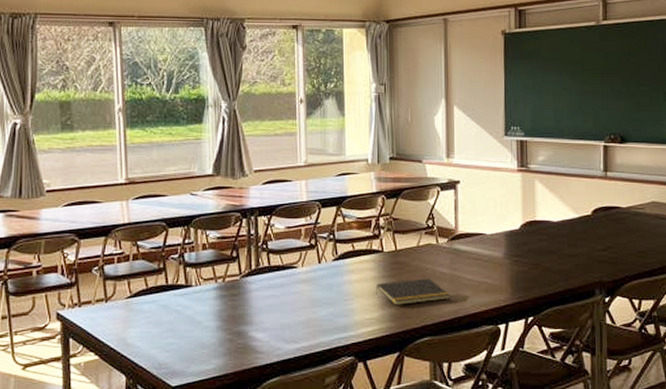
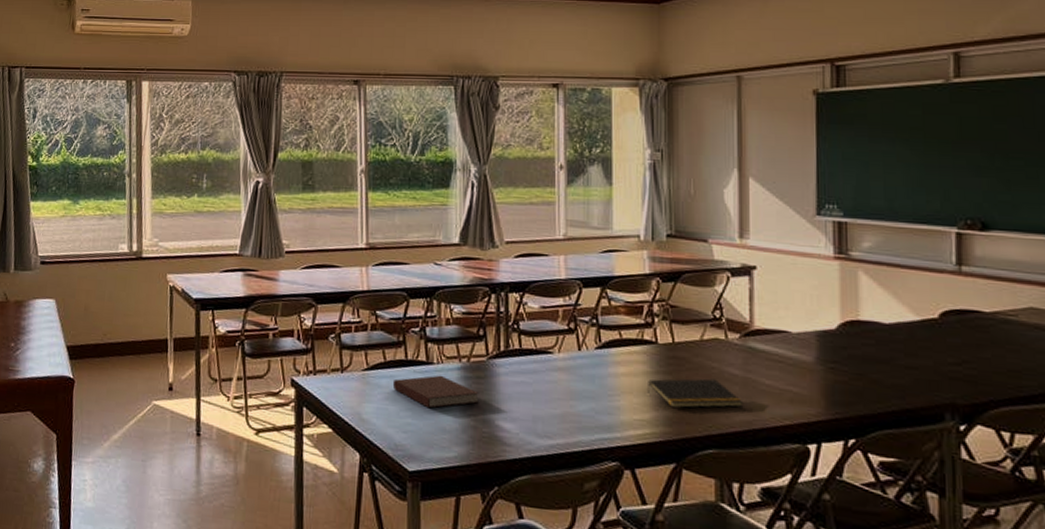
notebook: none [155,296,234,327] -> present [392,375,479,409]

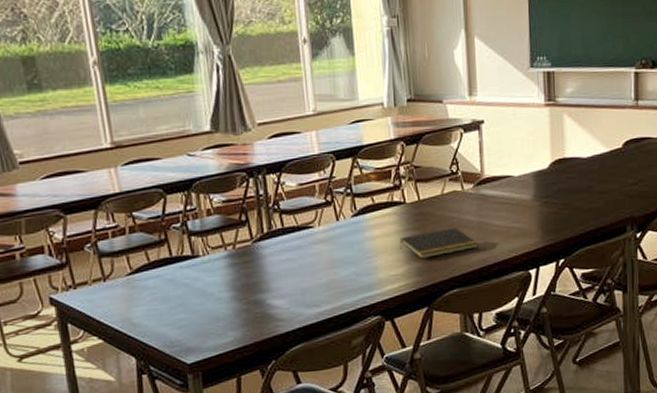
notebook: present [392,375,479,409] -> none [160,266,249,301]

